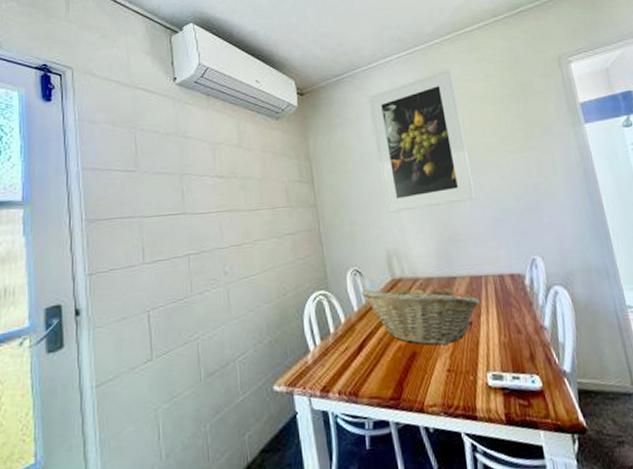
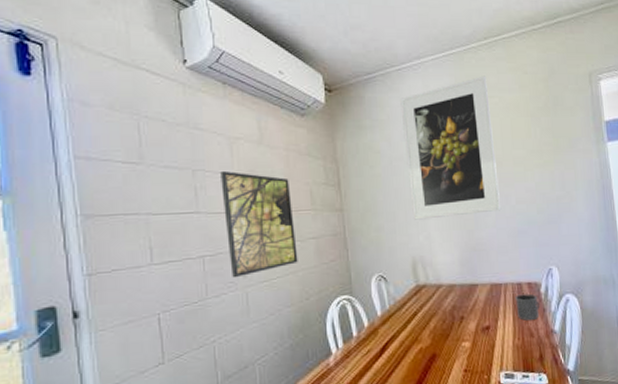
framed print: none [204,173,275,276] -> present [220,170,298,278]
fruit basket: present [361,283,480,346] -> none [385,290,499,348]
mug: none [497,286,526,316] -> present [515,293,541,321]

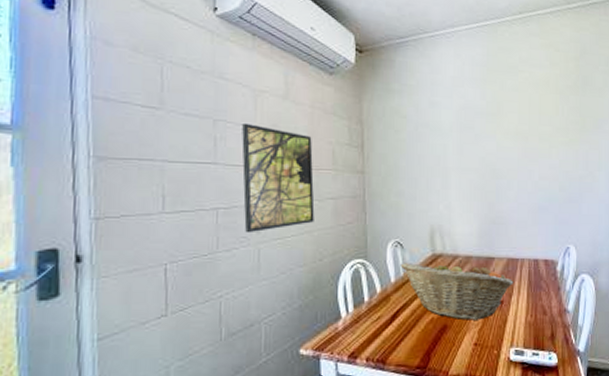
fruit basket: none [385,290,499,348] -> present [400,261,514,321]
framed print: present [400,75,502,220] -> none [431,49,524,189]
mug: present [515,293,541,321] -> none [531,271,556,298]

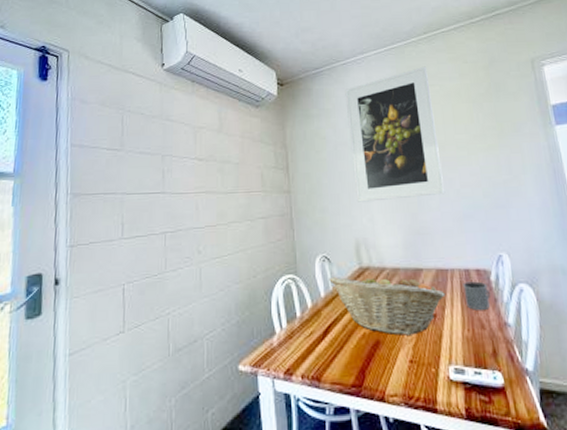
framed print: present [242,122,315,233] -> none [185,155,248,254]
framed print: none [431,49,524,189] -> present [345,66,445,202]
mug: none [531,271,556,298] -> present [463,281,491,310]

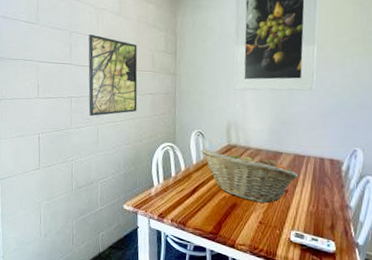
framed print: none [185,155,248,254] -> present [88,34,138,117]
mug: present [463,281,491,310] -> none [315,168,340,193]

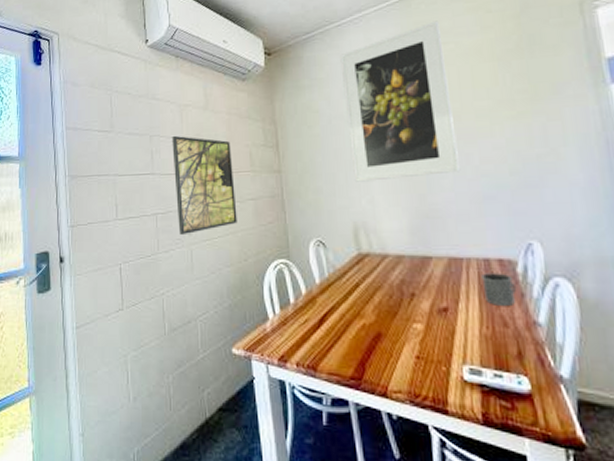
fruit basket: present [201,148,299,203] -> none [324,261,459,329]
mug: none [315,168,340,193] -> present [481,273,517,305]

